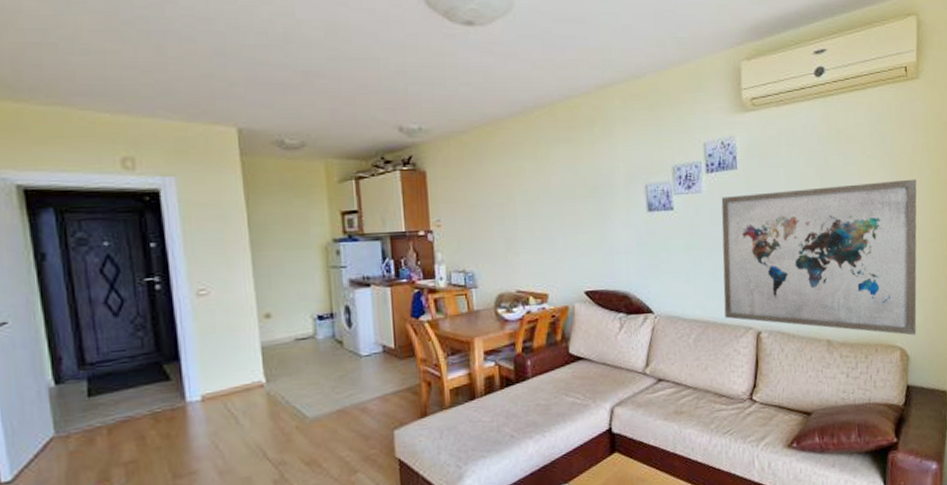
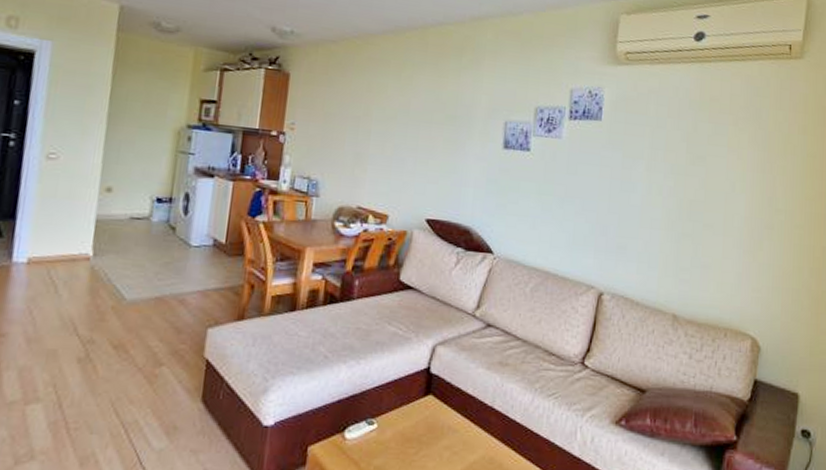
wall art: present [721,179,917,336] -> none [567,146,789,326]

